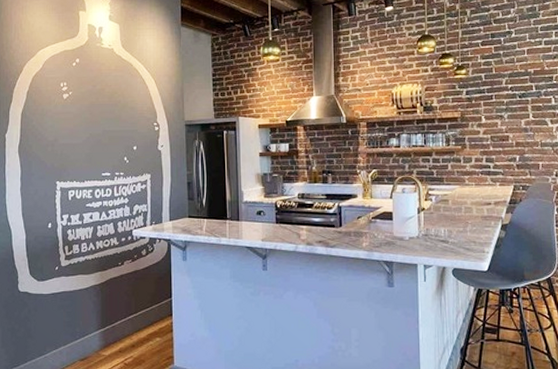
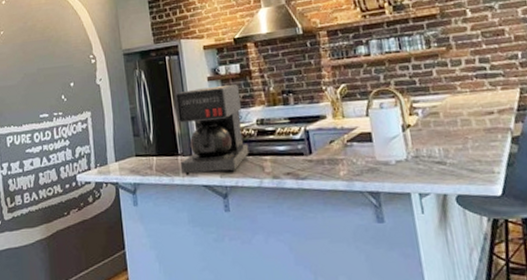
coffee maker: none [229,162,289,238] -> present [175,84,249,176]

